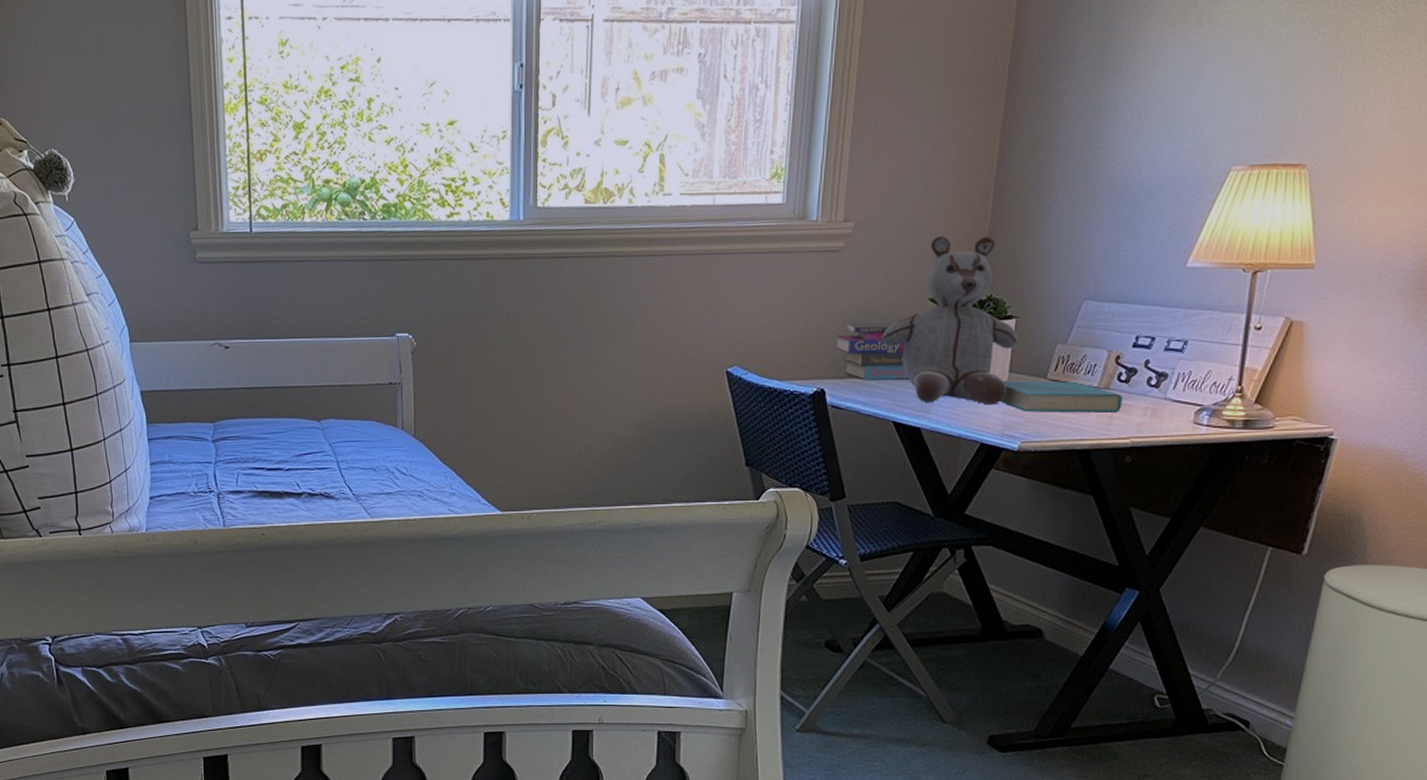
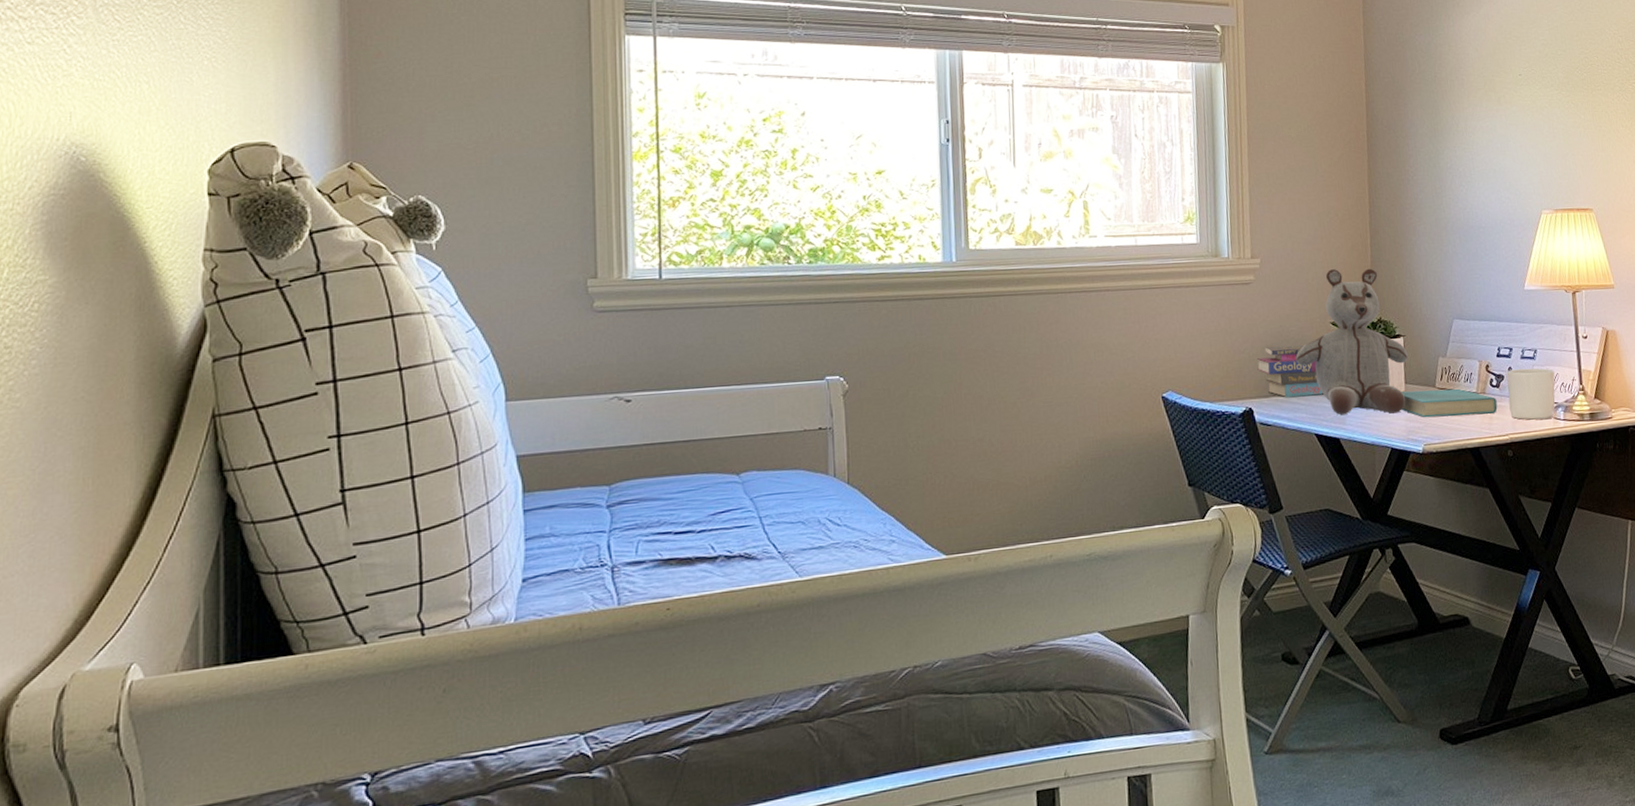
mug: none [1137,362,1208,424] -> present [1506,368,1556,420]

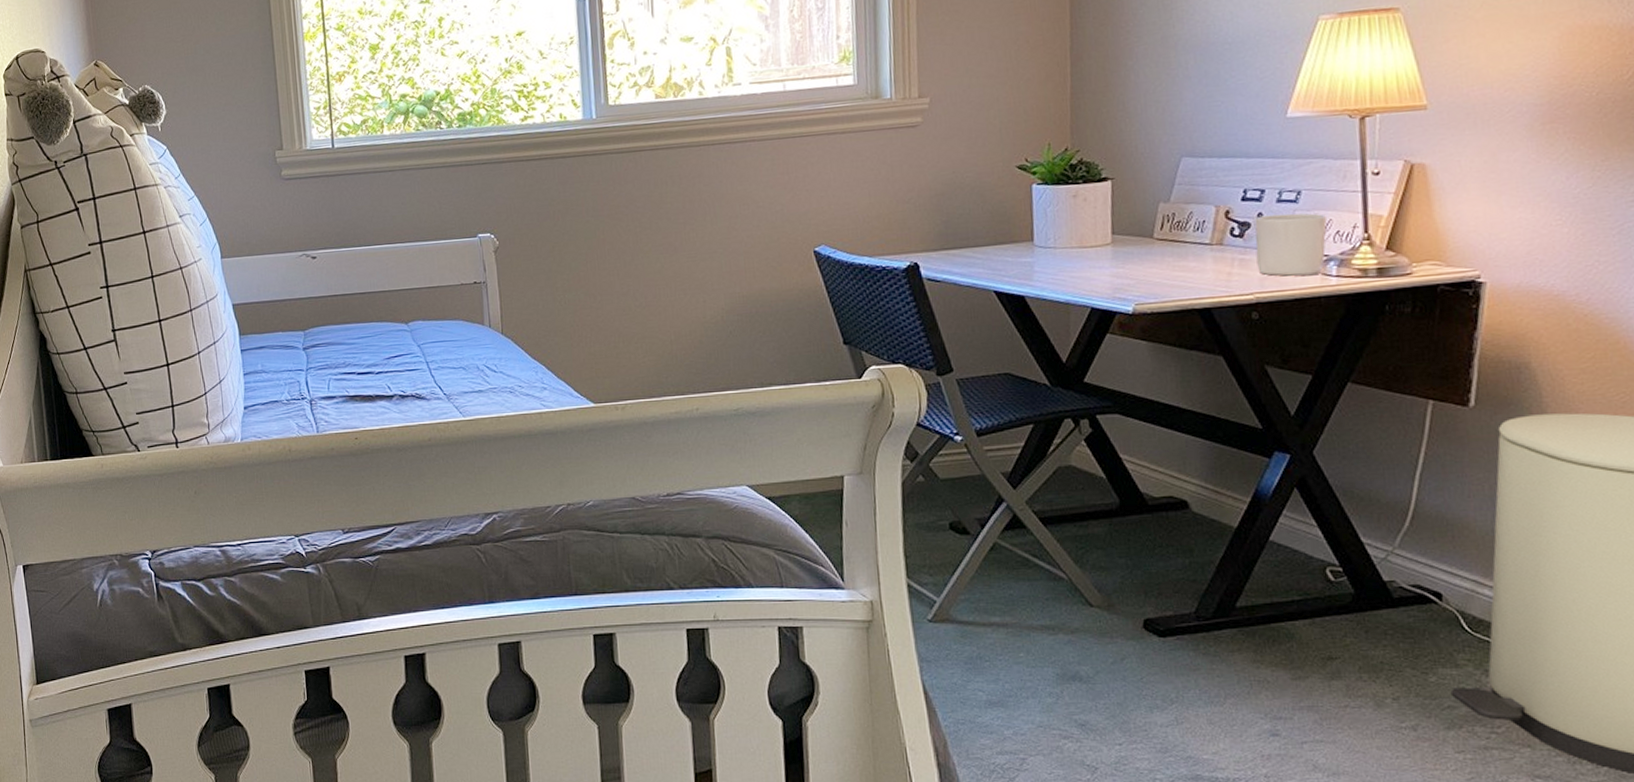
books: present [1257,345,1325,398] -> none [924,193,1007,252]
stuffed bear: present [1295,268,1409,416] -> none [971,101,1118,271]
book: present [1401,388,1498,418] -> none [1105,239,1240,274]

